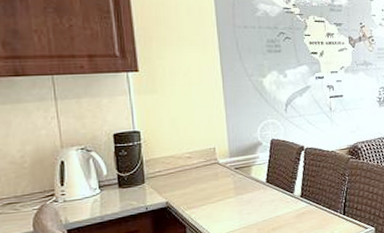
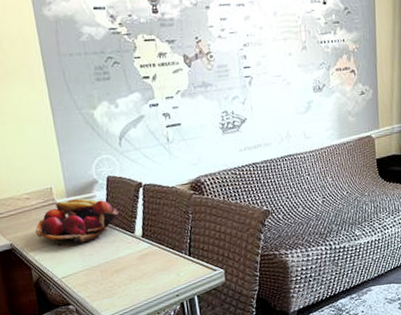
fruit basket: none [193,159,280,206] -> present [35,198,119,248]

